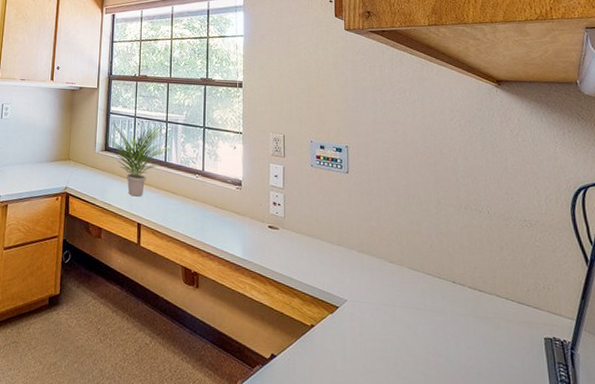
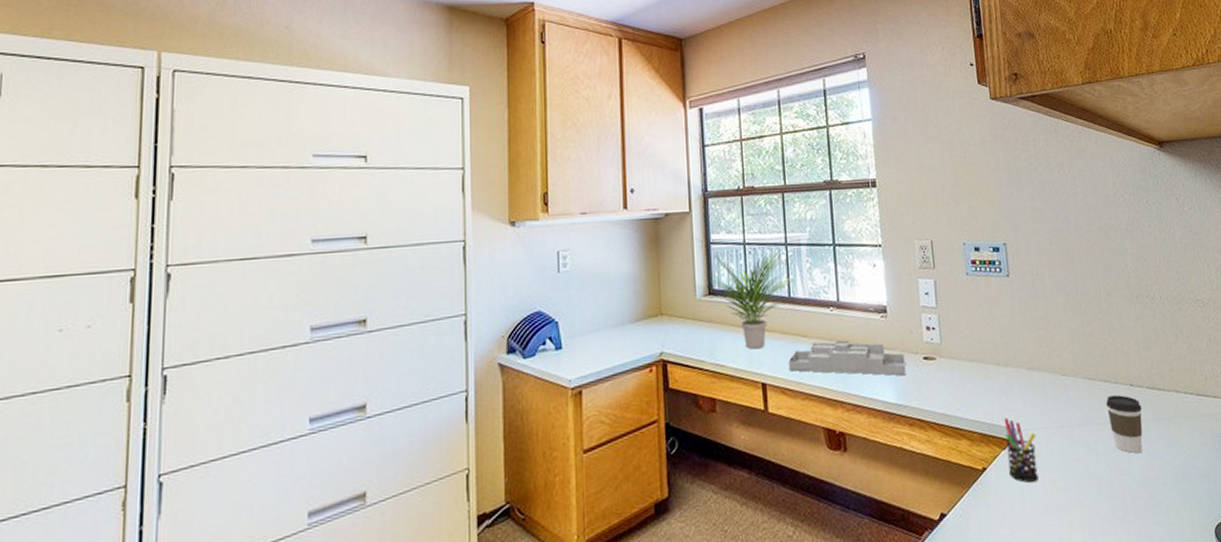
desk organizer: none [159,199,253,238] -> present [788,340,906,376]
pen holder: none [333,287,362,346] -> present [1004,417,1039,483]
coffee cup: none [428,288,463,342] -> present [1106,395,1143,454]

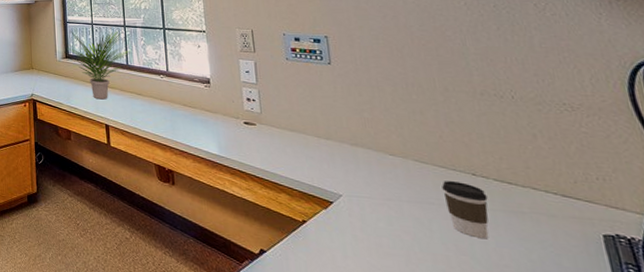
desk organizer: present [788,340,906,376] -> none [126,100,228,134]
pen holder: present [1004,417,1039,483] -> none [325,182,363,242]

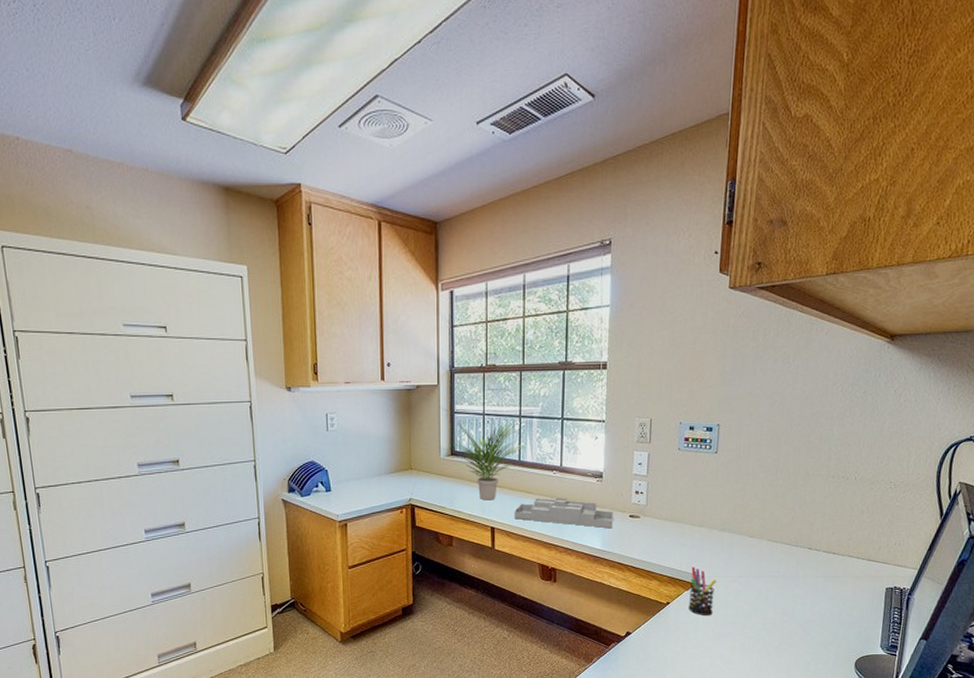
desk organizer: none [126,100,228,134] -> present [514,498,613,529]
pen holder: none [325,182,363,242] -> present [689,566,717,615]
coffee cup: present [442,181,489,239] -> none [783,556,815,601]

